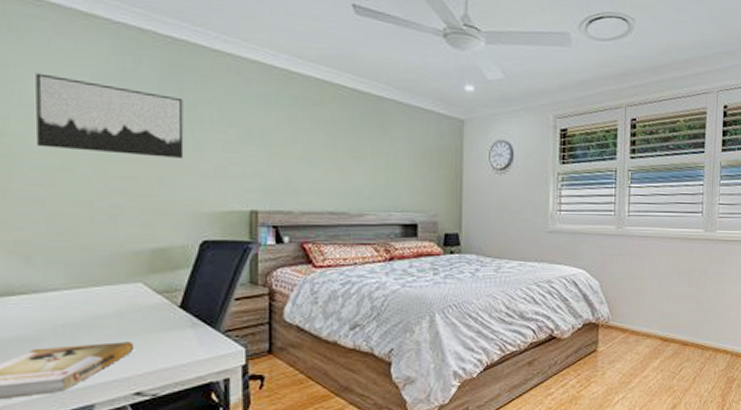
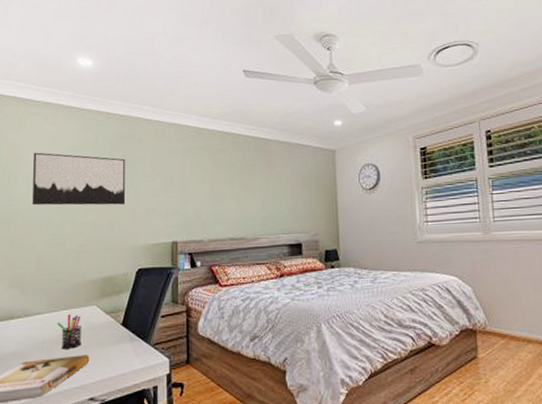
pen holder: none [84,292,121,335] -> present [57,314,81,349]

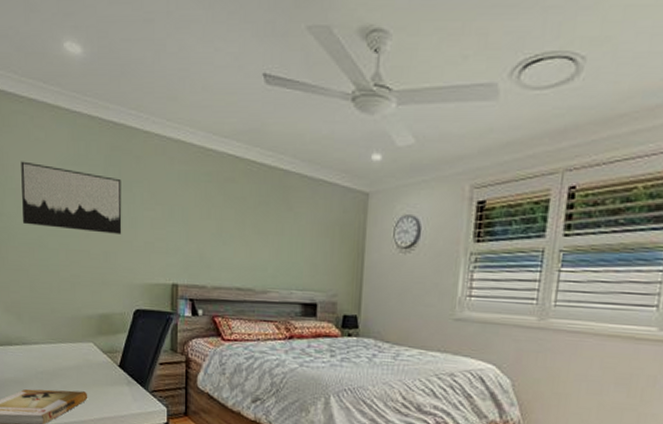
pen holder: present [57,314,81,349] -> none [55,348,79,384]

